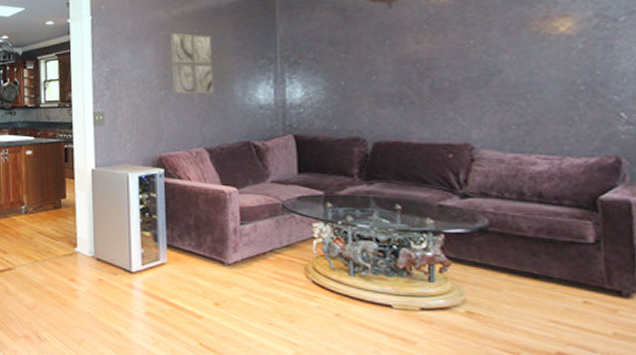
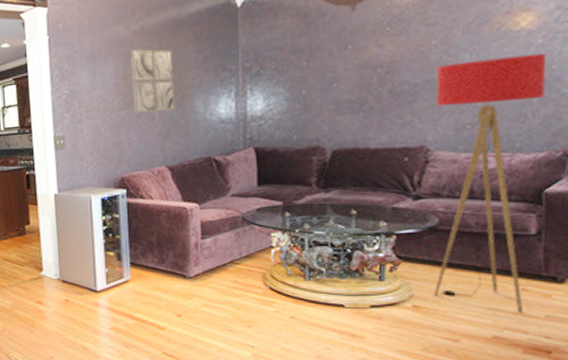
floor lamp: none [477,59,591,328] -> present [435,53,547,313]

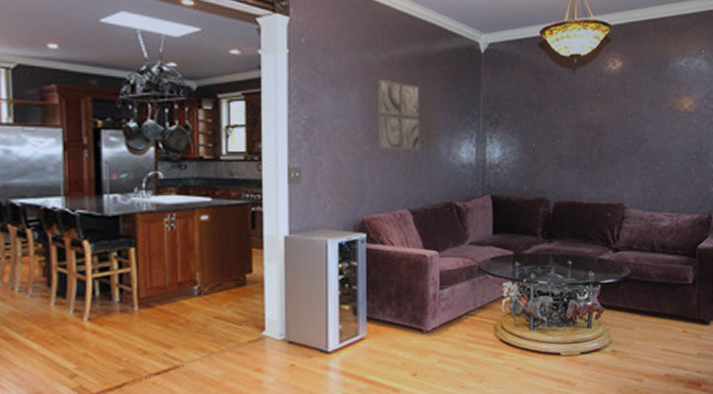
floor lamp: present [435,53,547,313] -> none [627,132,700,352]

